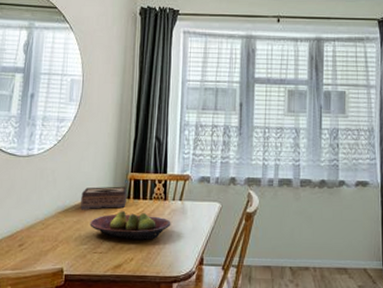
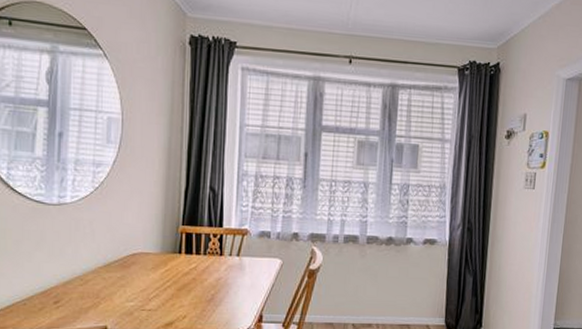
tissue box: present [81,186,127,210] -> none [125,240,178,265]
fruit bowl: present [90,210,171,241] -> none [136,265,228,298]

